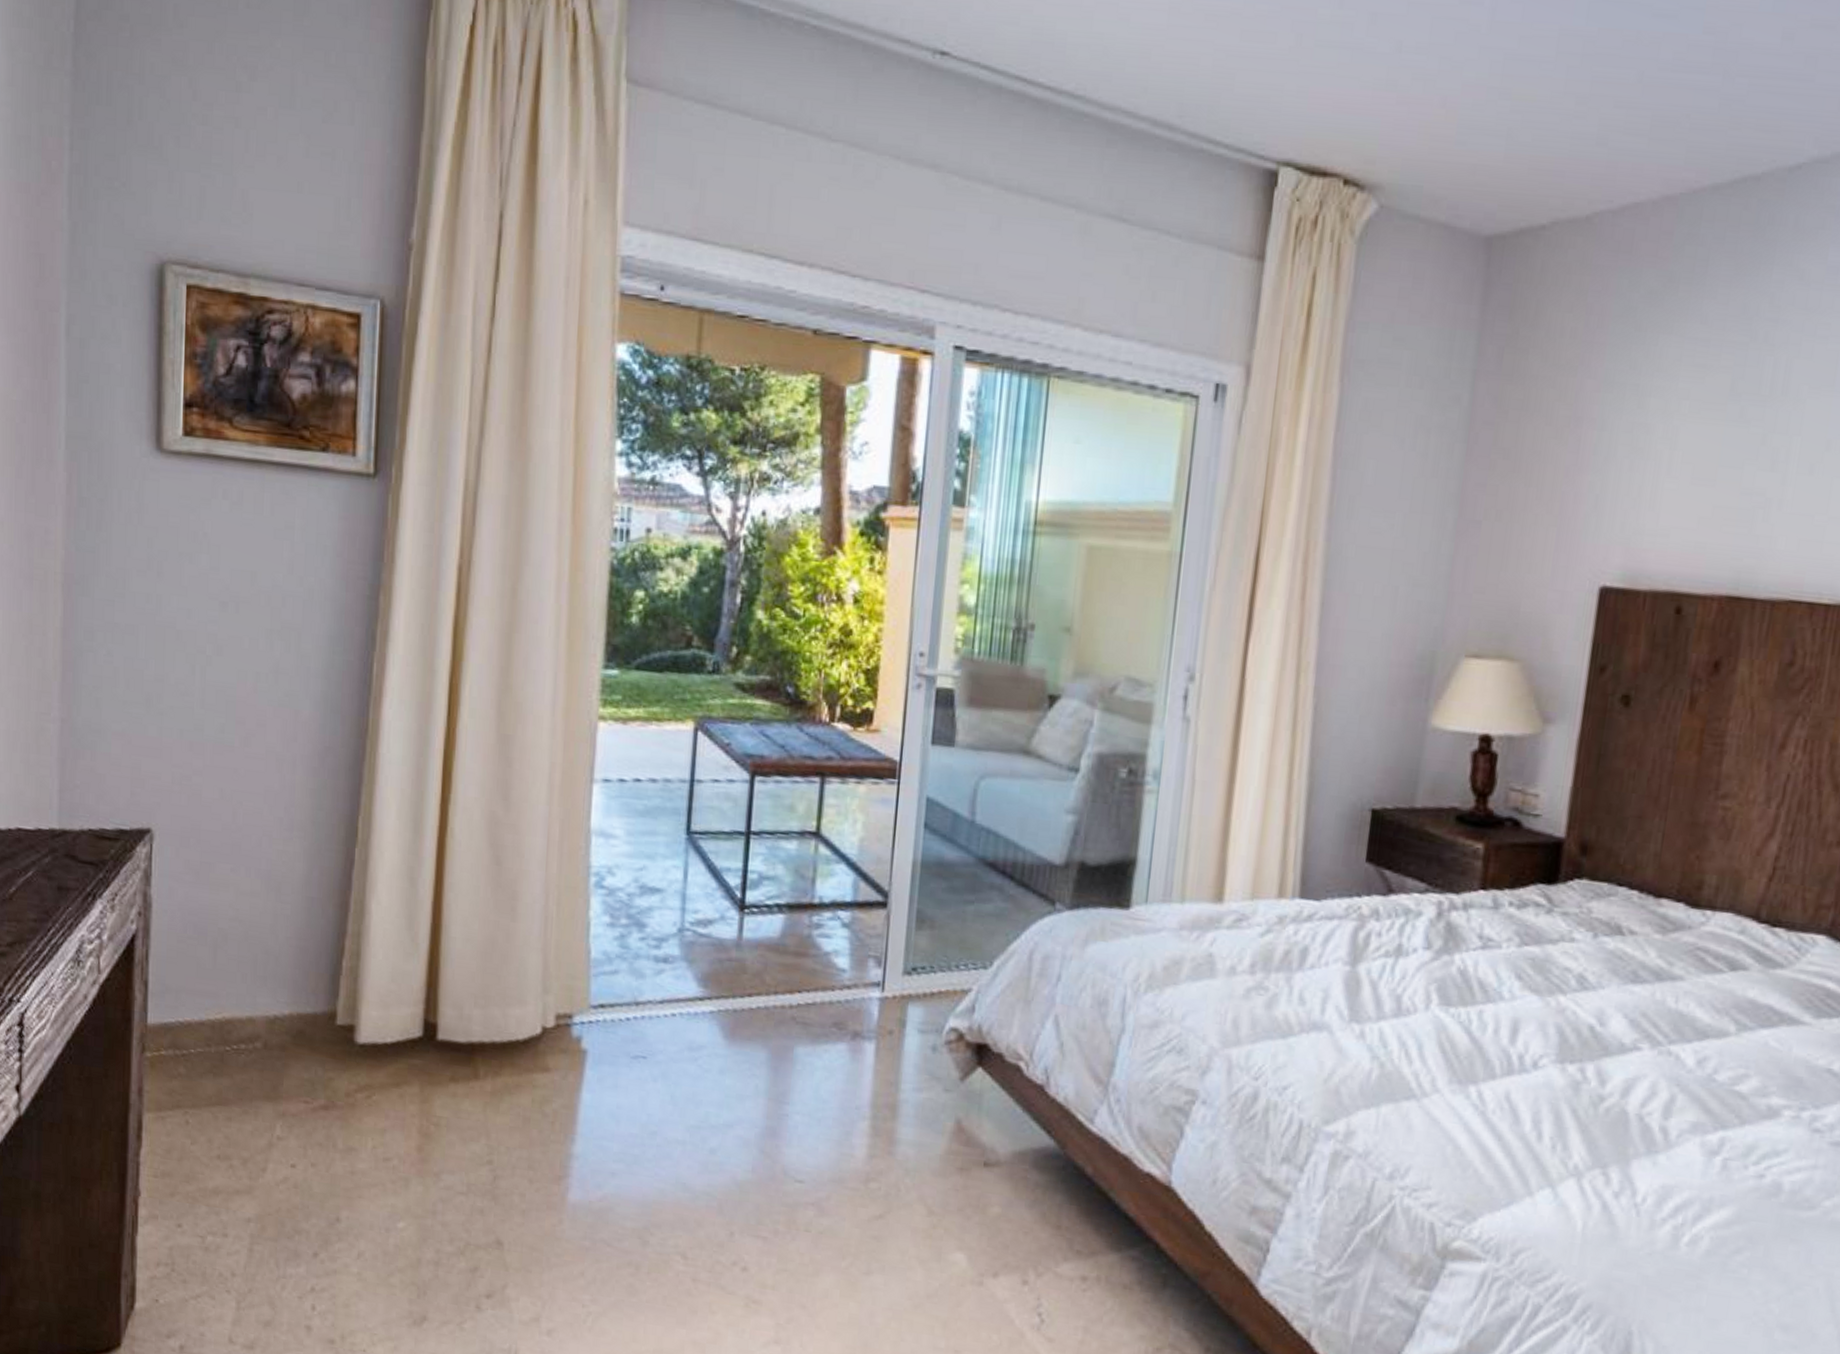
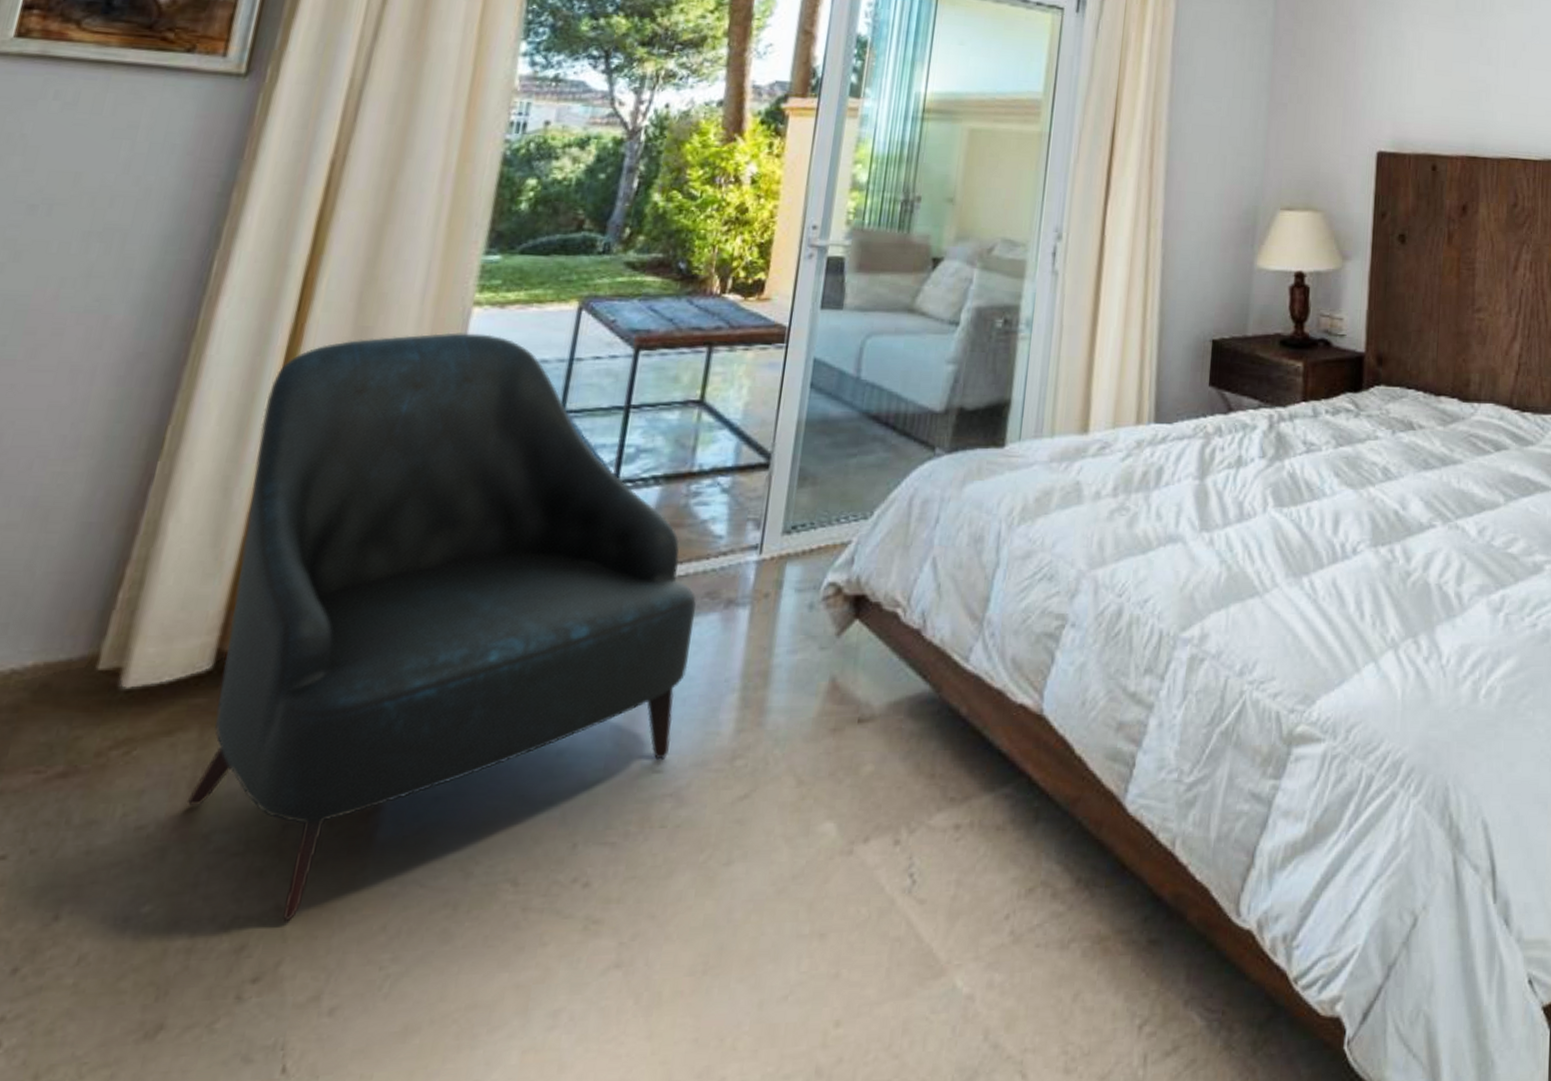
armchair: none [418,745,825,1255] -> present [186,332,696,922]

